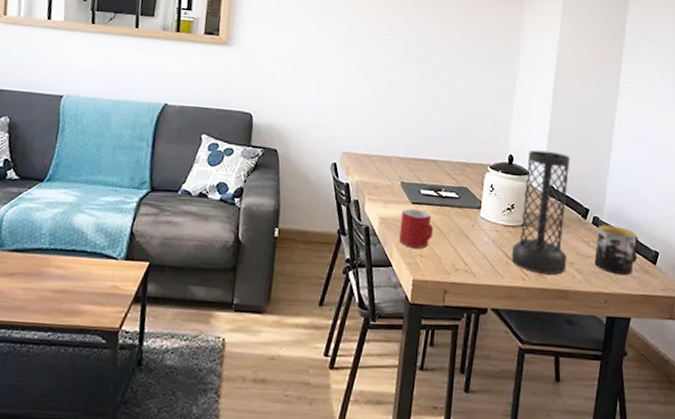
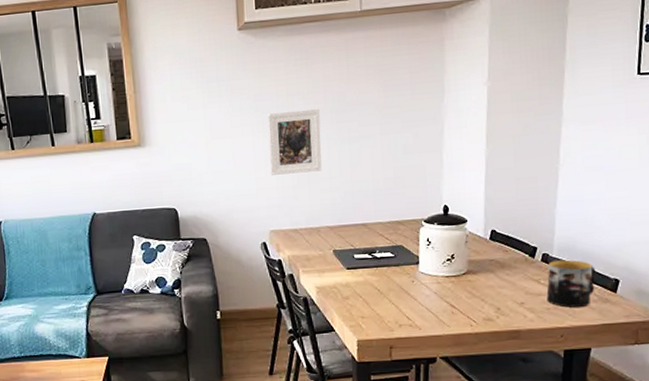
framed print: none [351,37,406,102] -> present [268,108,322,175]
mug: present [399,208,433,249] -> none [337,273,372,311]
vase: present [511,150,571,275] -> none [456,194,517,318]

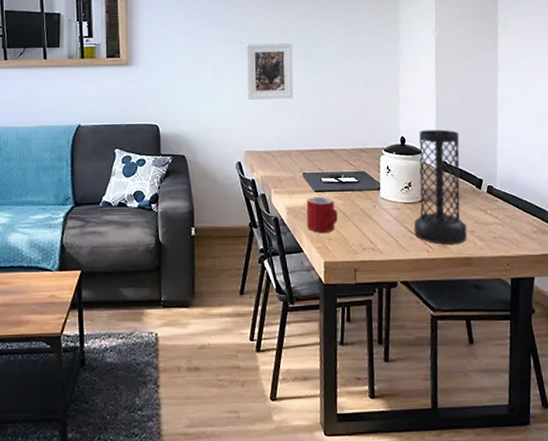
mug: none [337,273,372,311] -> present [306,196,338,233]
vase: none [456,194,517,318] -> present [414,129,468,244]
mug: present [546,259,596,308] -> none [492,192,534,237]

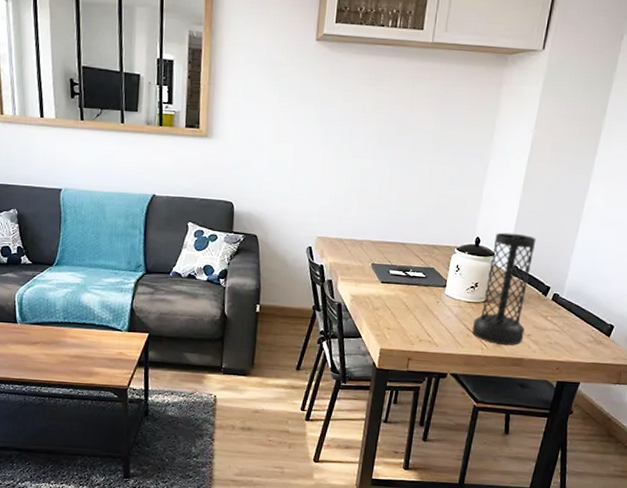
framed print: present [246,42,294,100] -> none [326,126,380,188]
mug: present [306,196,338,233] -> none [369,287,400,322]

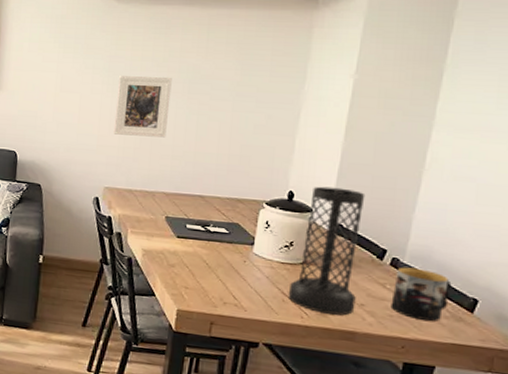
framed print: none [326,126,380,188] -> present [113,75,172,138]
mug: none [550,301,596,345] -> present [390,267,452,321]

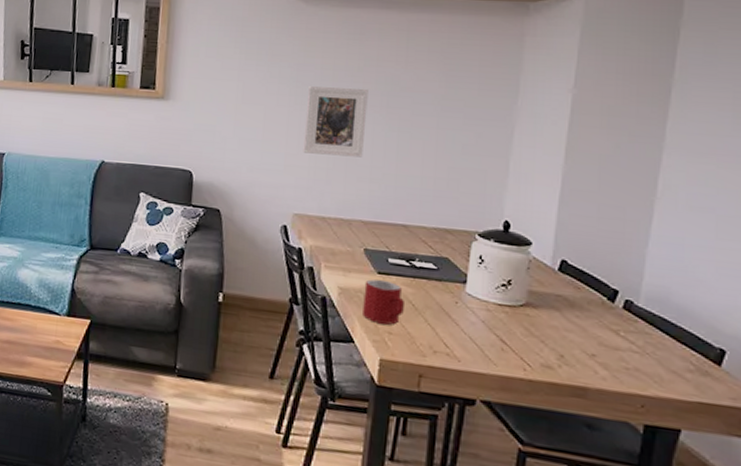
mug: none [163,242,199,281] -> present [363,279,404,325]
vase: present [288,186,366,316] -> none [507,215,591,368]
mug: present [390,267,452,321] -> none [626,311,695,376]

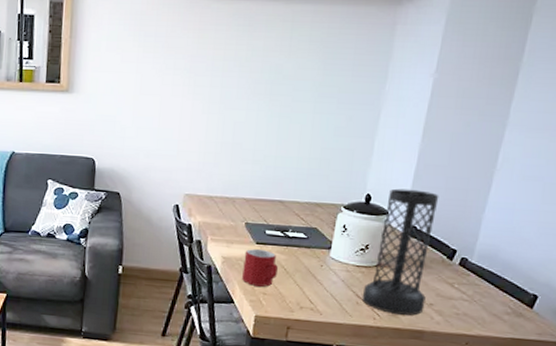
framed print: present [303,86,368,158] -> none [194,76,255,142]
vase: none [507,215,591,368] -> present [361,188,439,315]

